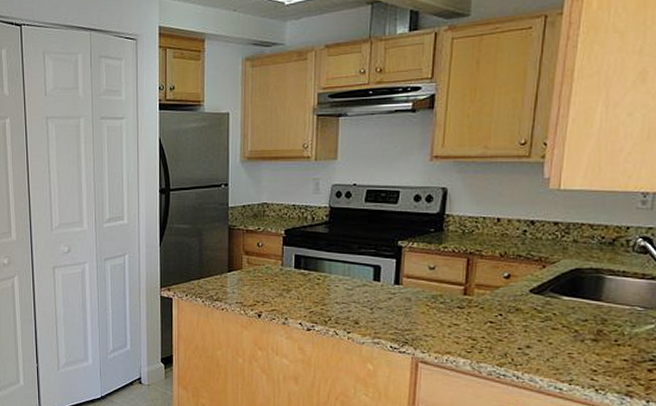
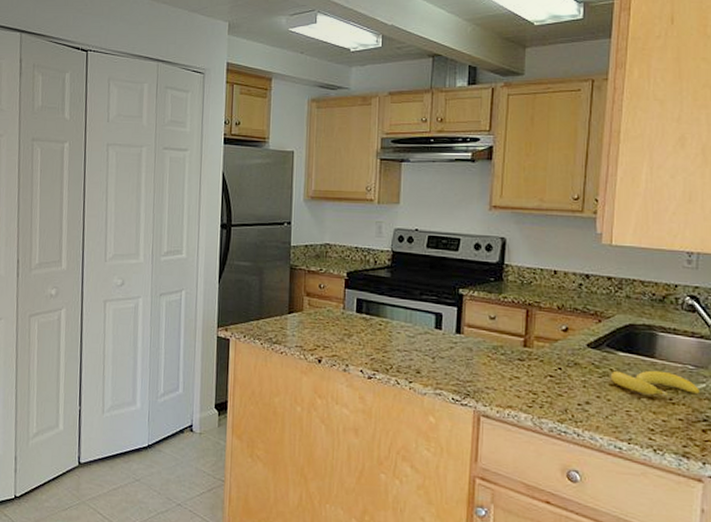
banana: none [553,313,647,338] -> present [610,370,699,396]

